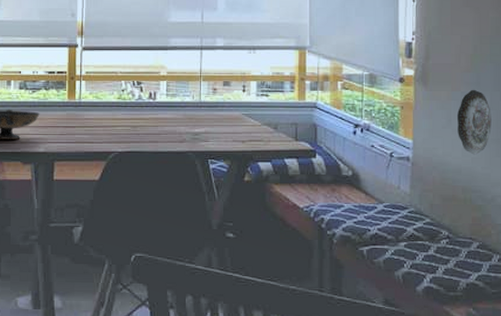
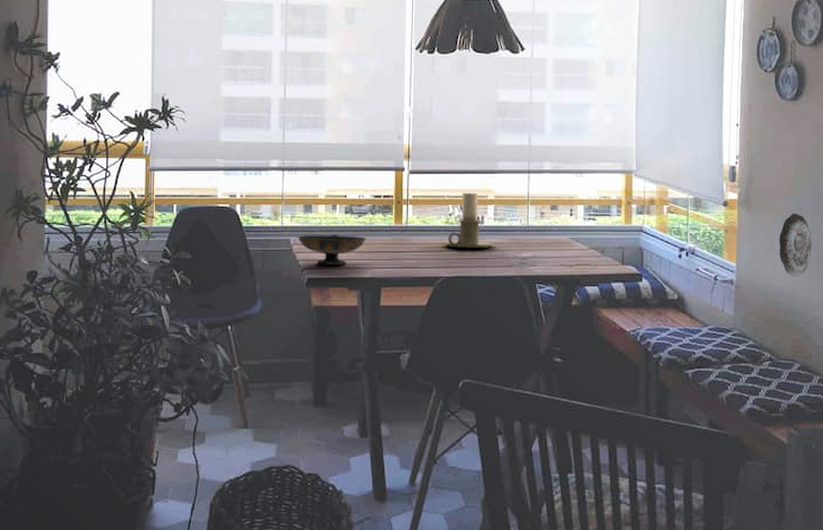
candle holder: none [115,68,167,124] -> present [443,192,495,249]

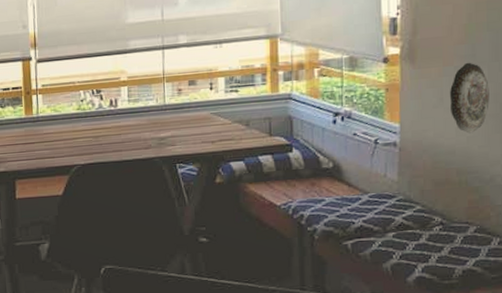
candle holder: present [443,192,495,249] -> none [76,75,131,134]

